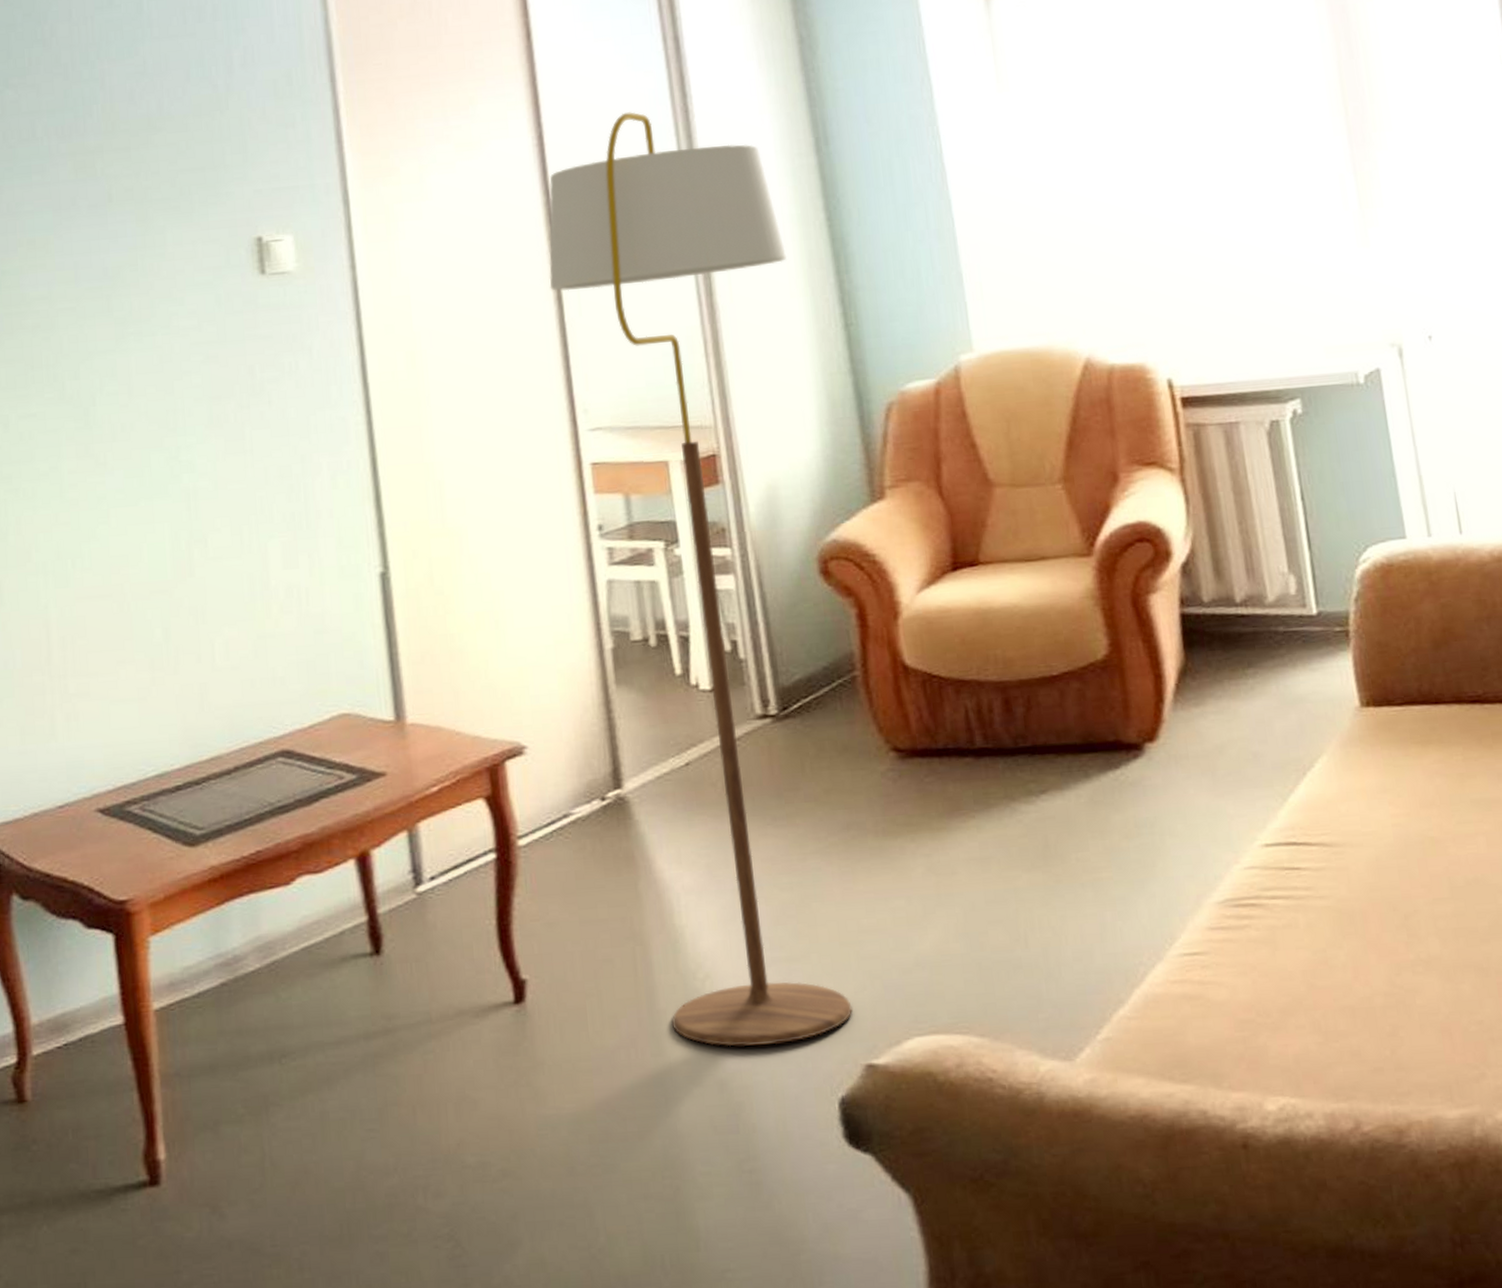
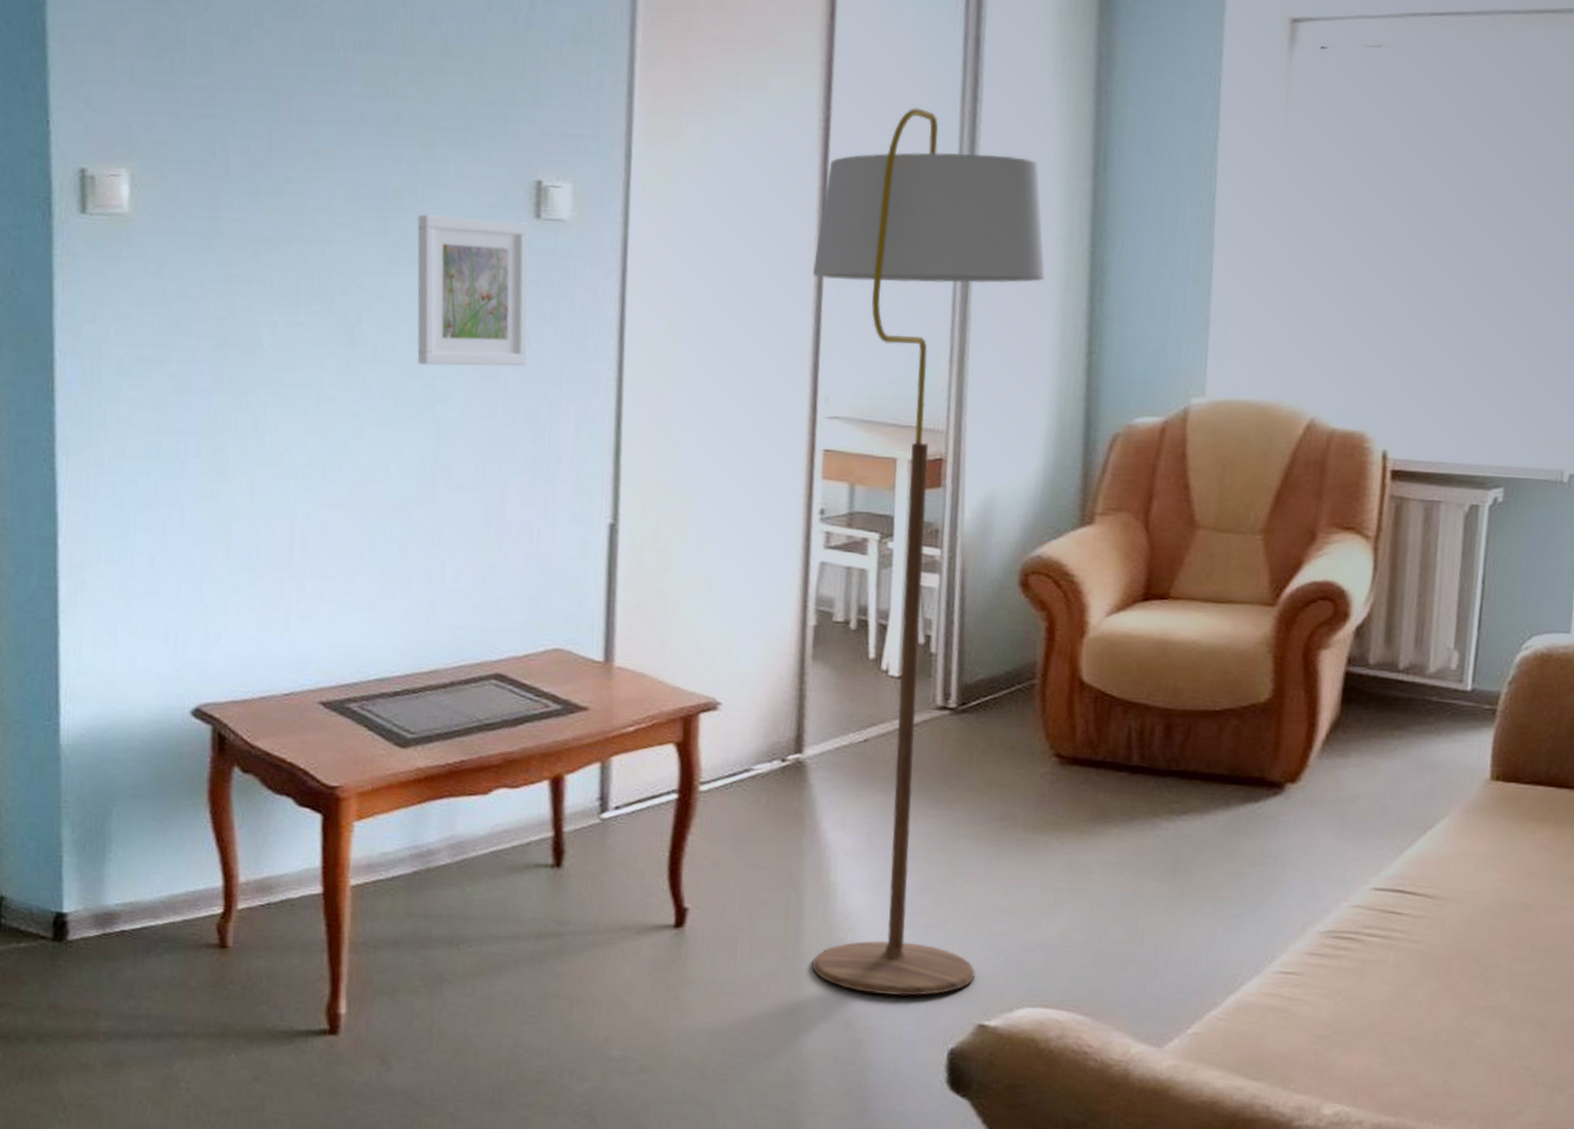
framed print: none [141,280,272,438] -> present [417,214,530,367]

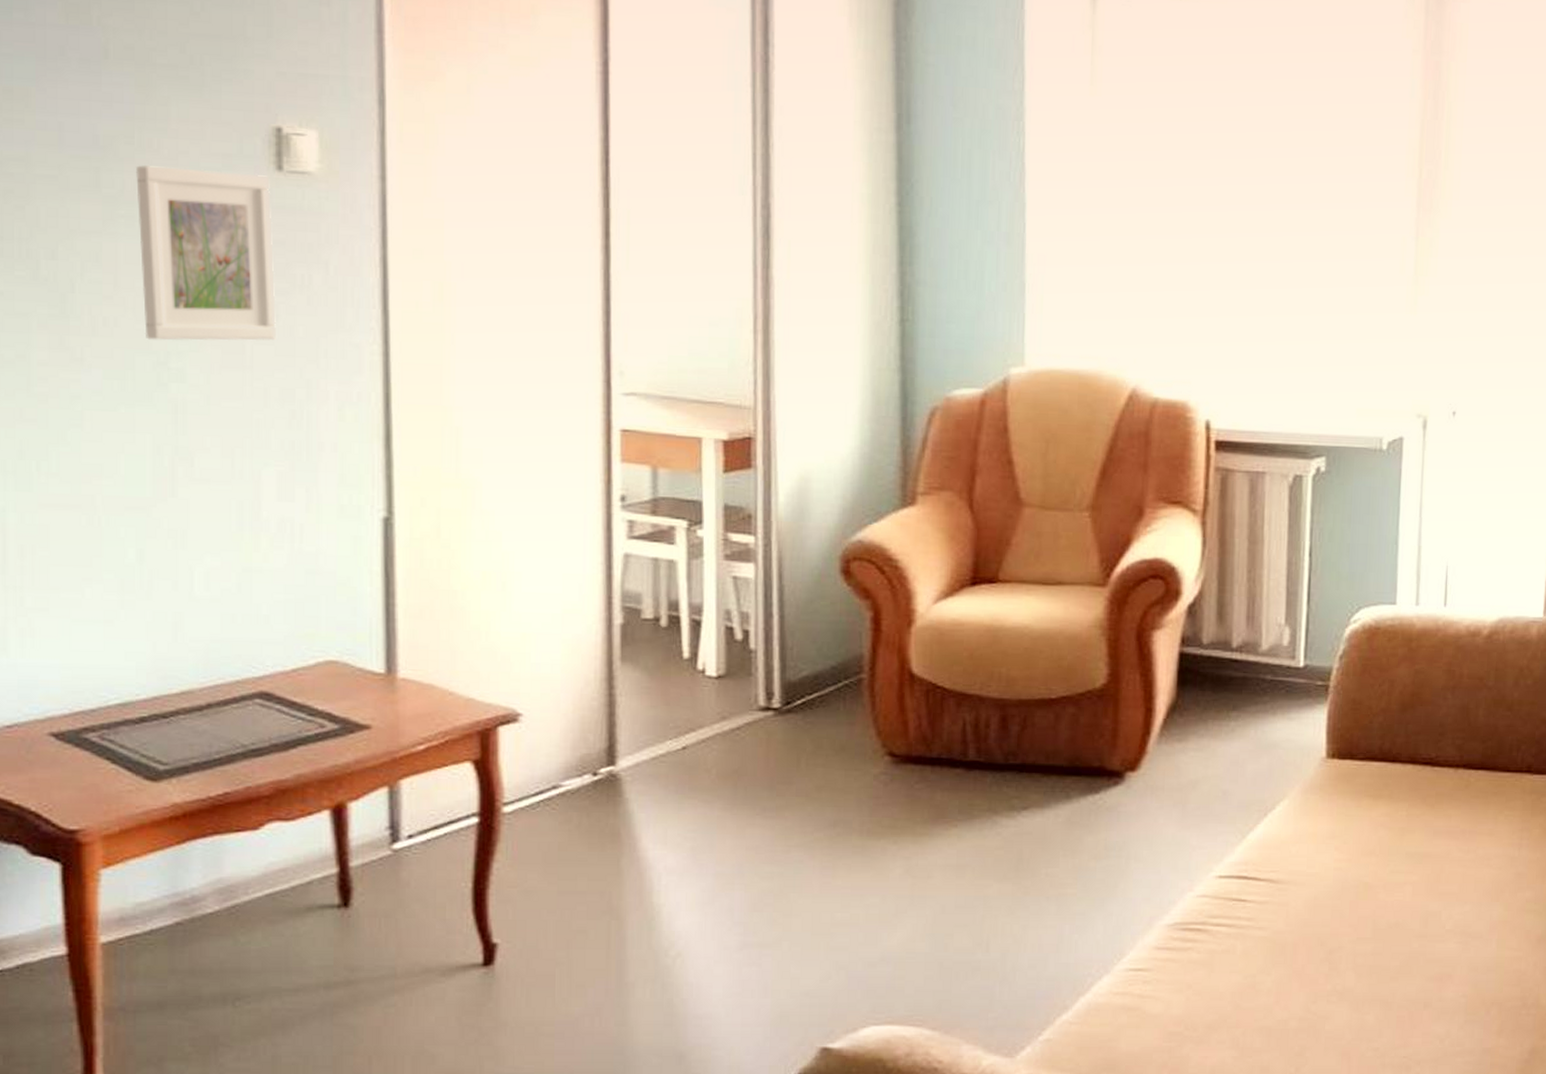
floor lamp: present [812,108,1045,996] -> none [598,51,851,1022]

